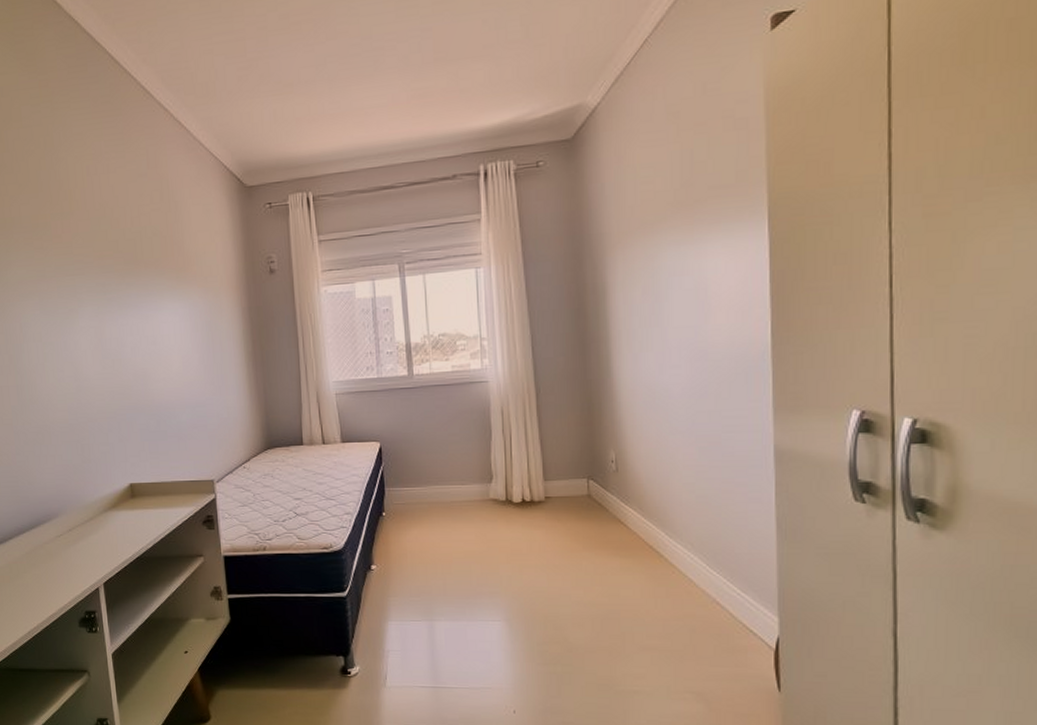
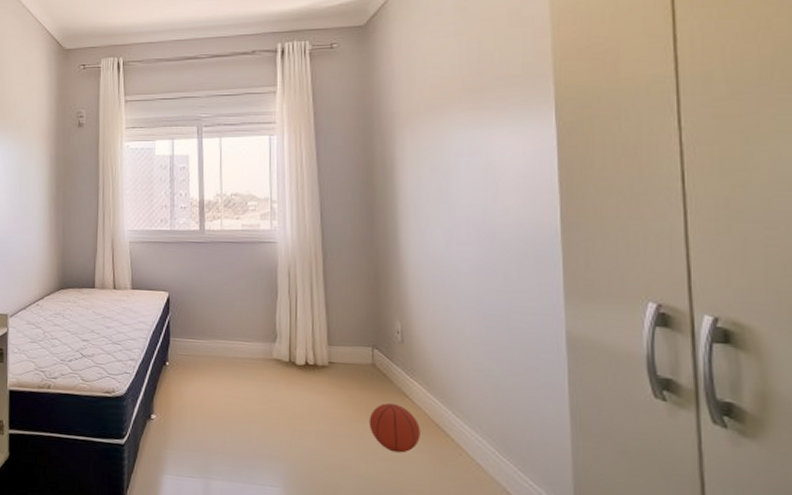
basketball: none [585,531,635,577] -> present [369,403,420,453]

